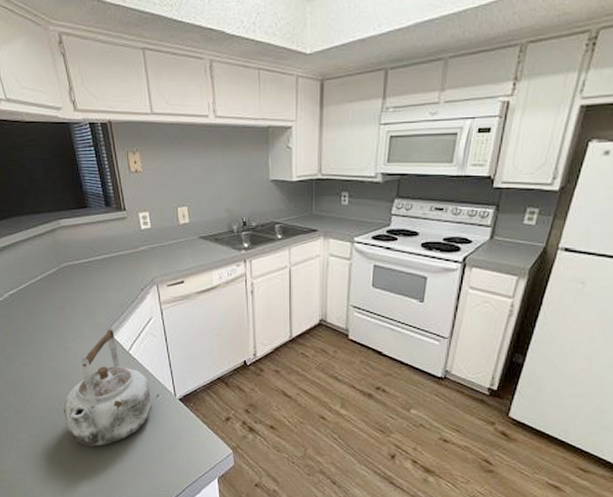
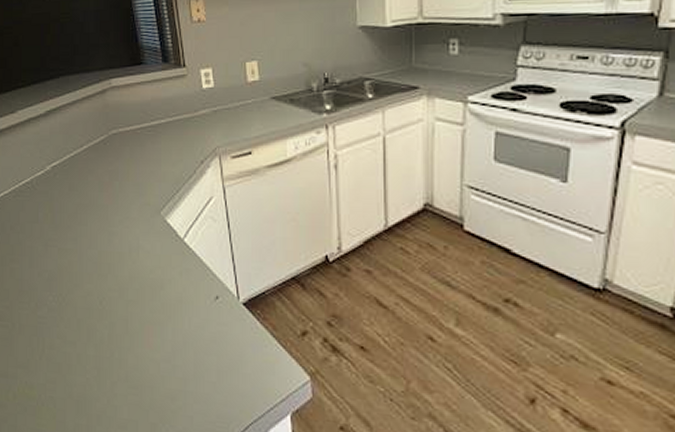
kettle: present [64,327,152,446] -> none [105,208,209,360]

